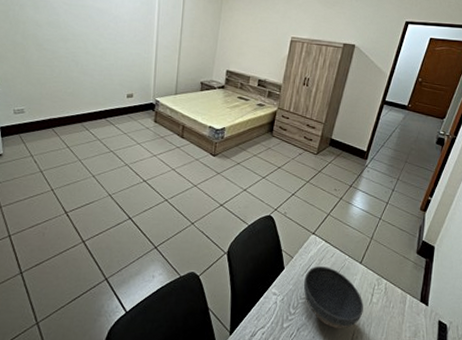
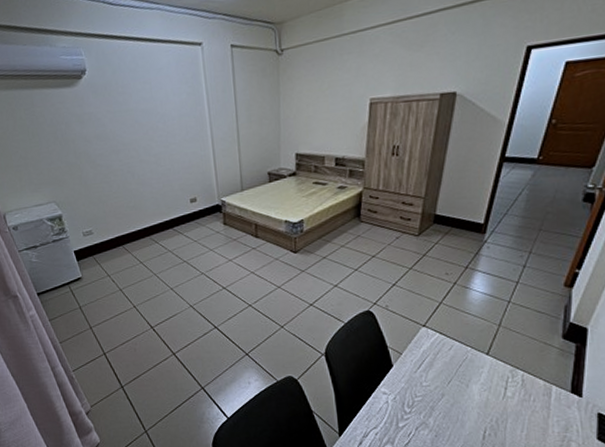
bowl: present [303,266,363,329] -> none [417,361,495,427]

